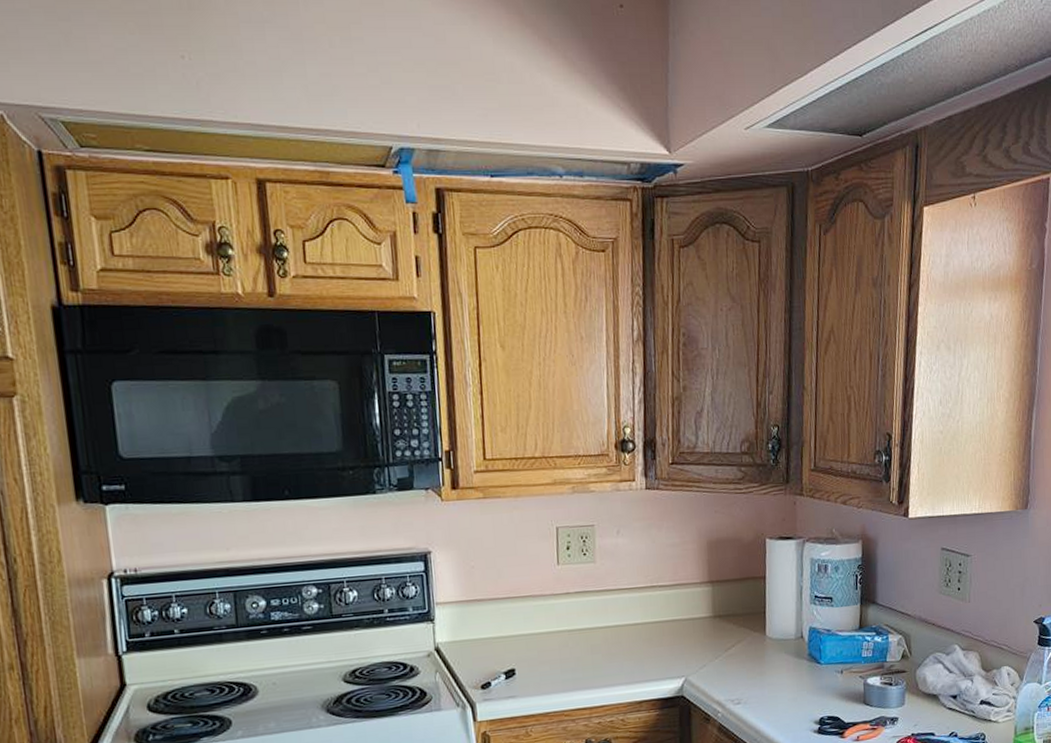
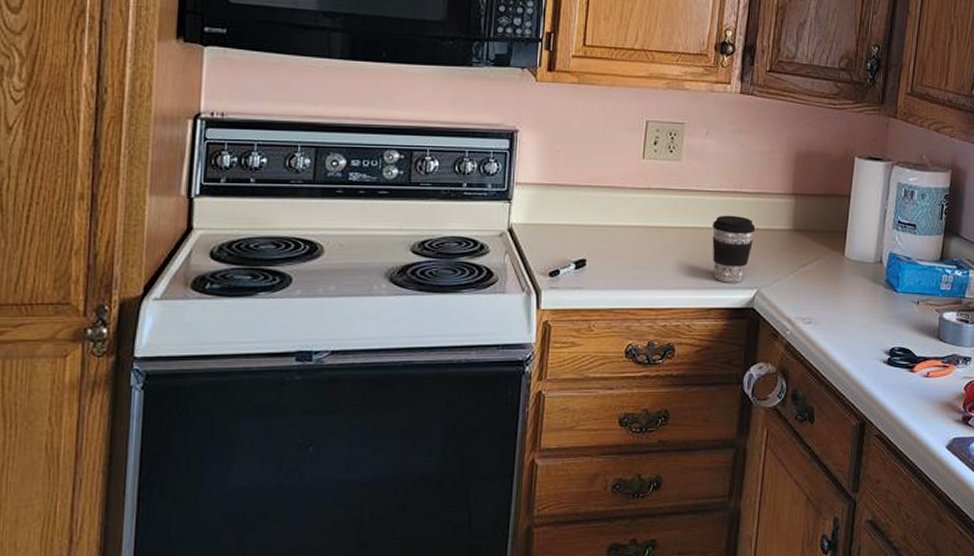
coffee cup: none [634,609,677,675] -> present [712,215,756,283]

